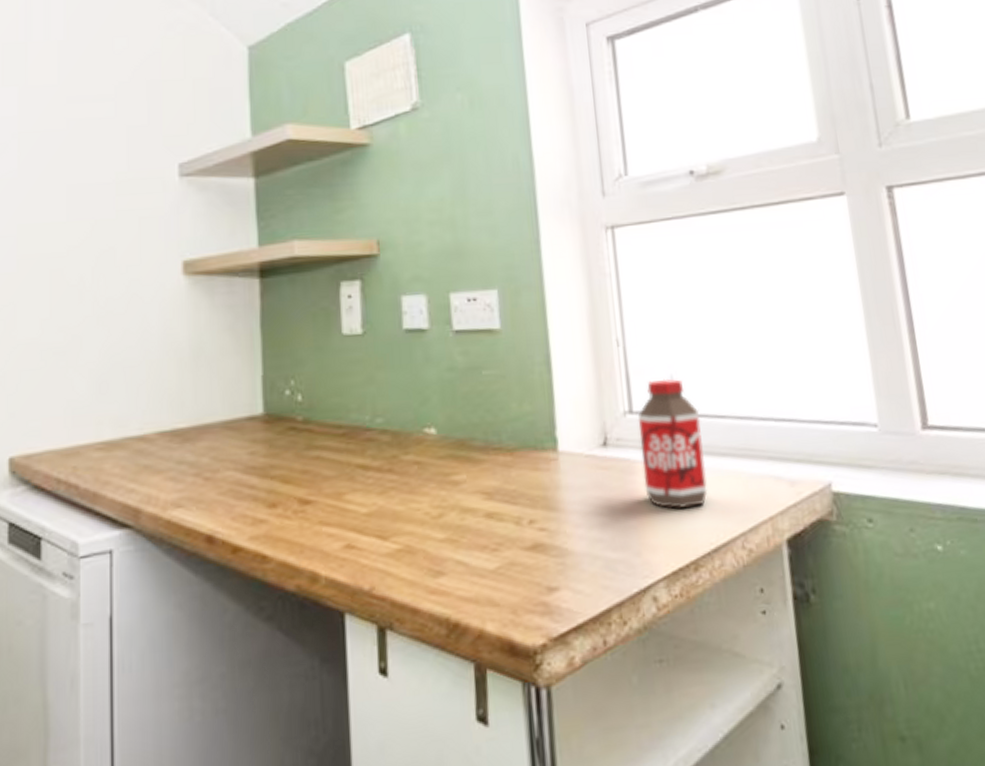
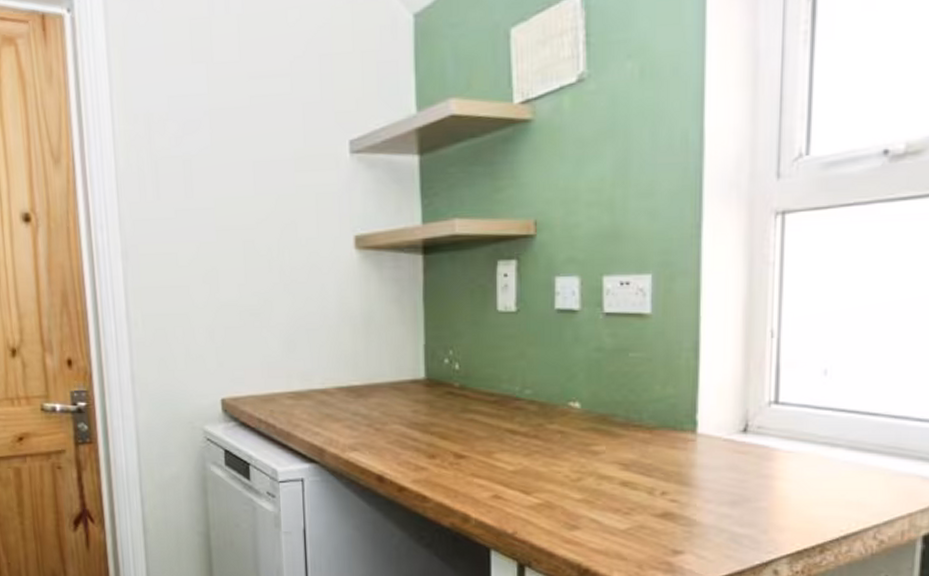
bottle: present [637,378,708,509] -> none [780,372,851,496]

